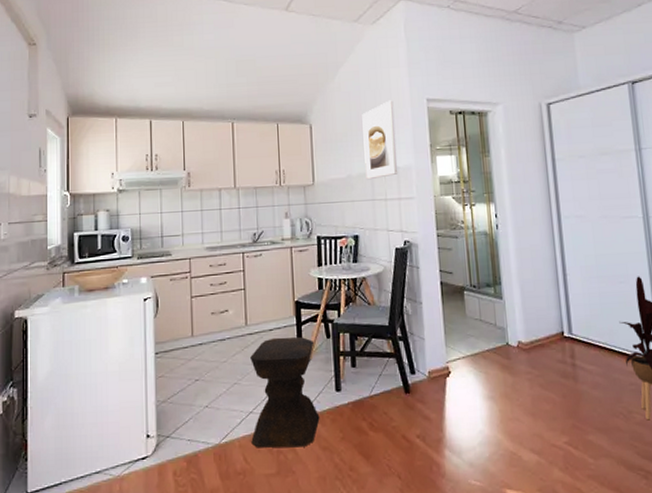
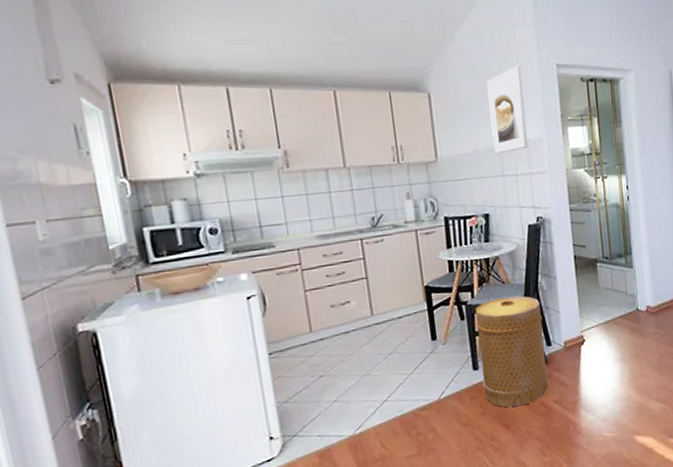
stool: present [250,337,320,448] -> none [380,321,459,434]
basket: none [341,318,411,437] -> present [475,296,549,408]

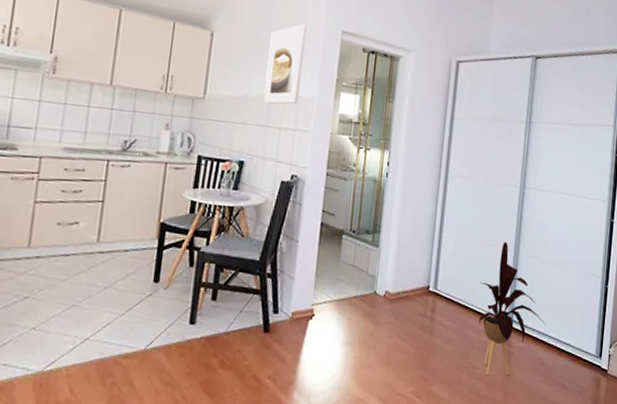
basket: present [475,296,549,408] -> none [195,251,276,375]

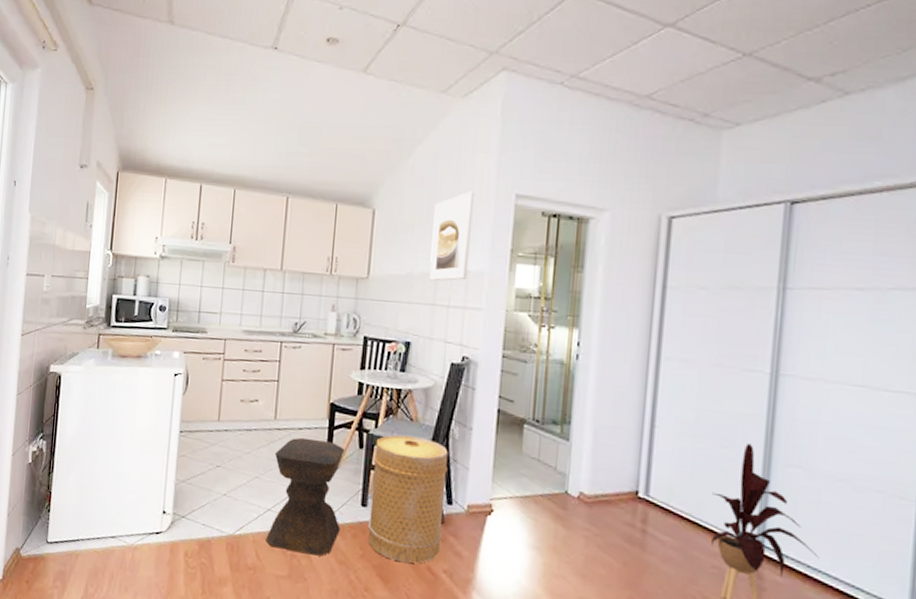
stool: none [82,259,175,381] -> present [265,437,345,556]
basket: none [195,251,276,375] -> present [367,435,449,564]

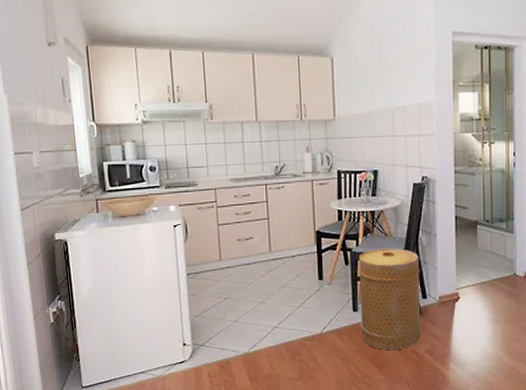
stool: present [265,437,345,556] -> none [274,263,338,358]
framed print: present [429,191,475,282] -> none [385,33,419,116]

